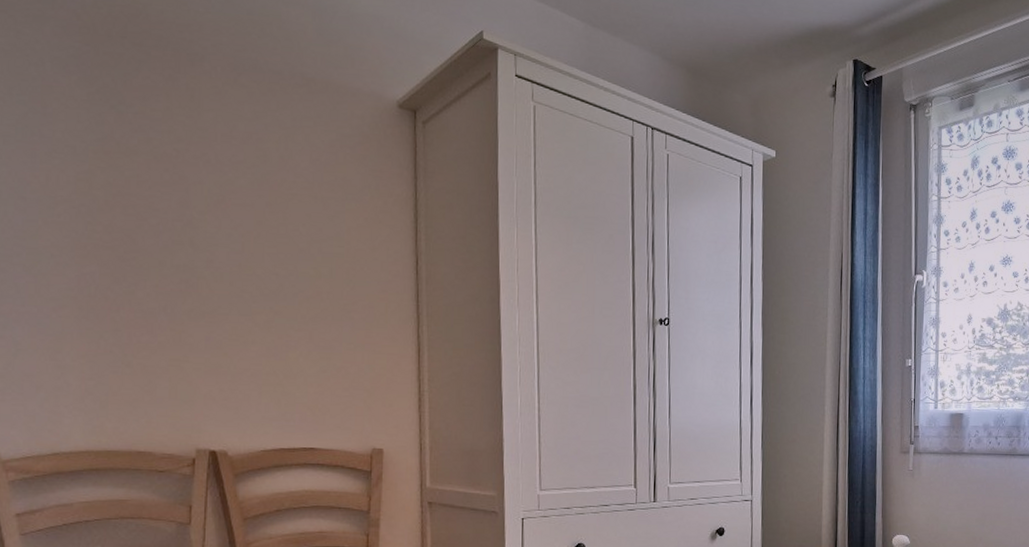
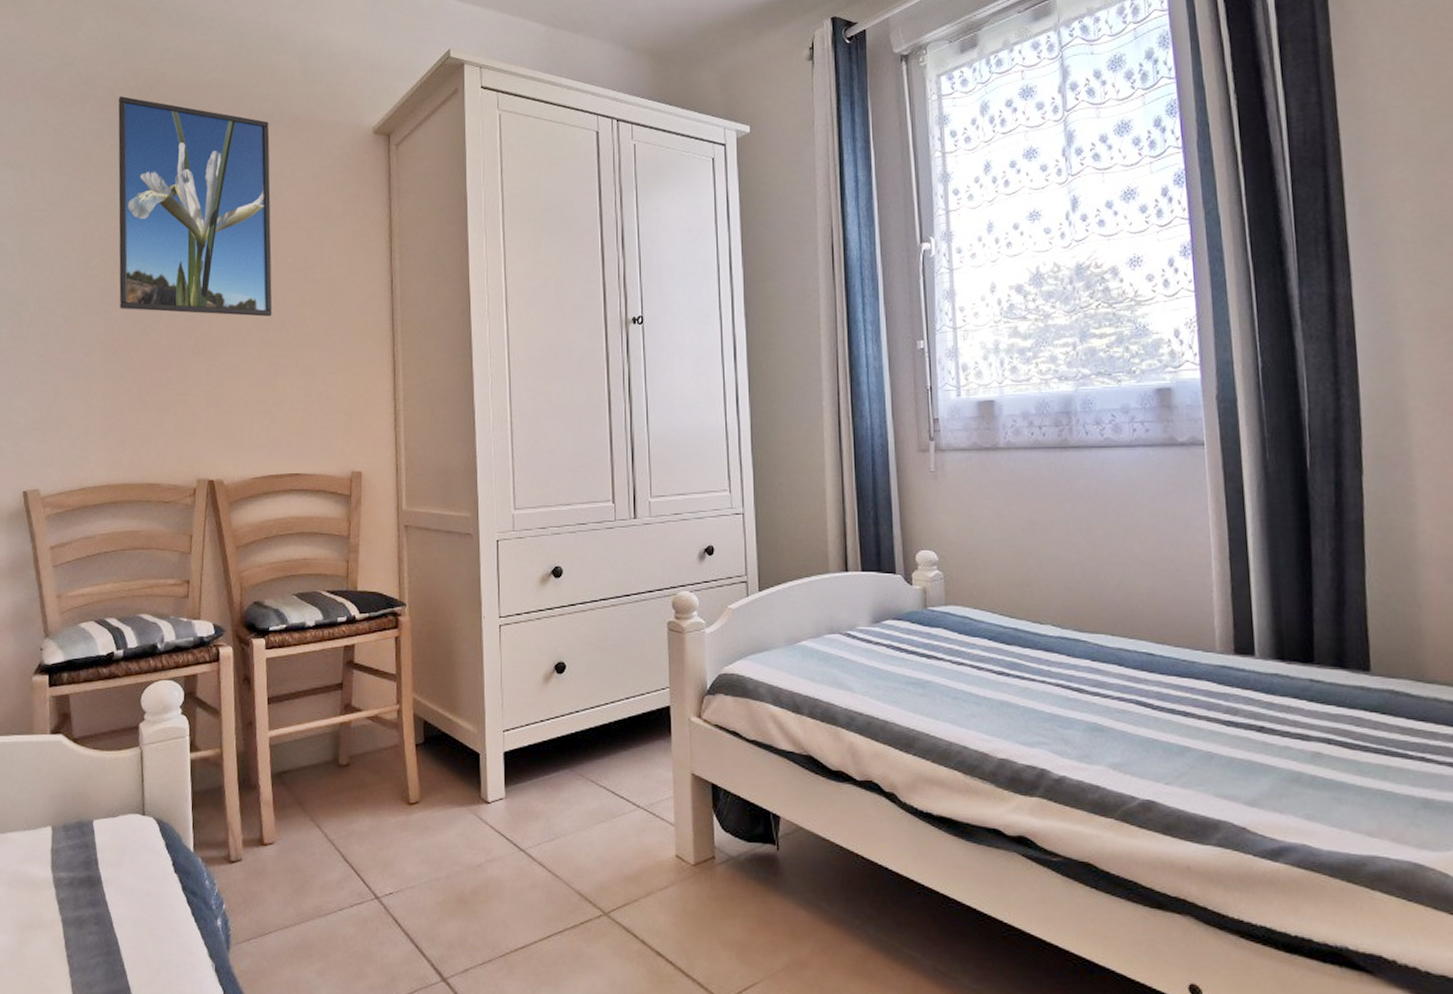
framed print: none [86,22,283,286] -> present [118,95,273,317]

